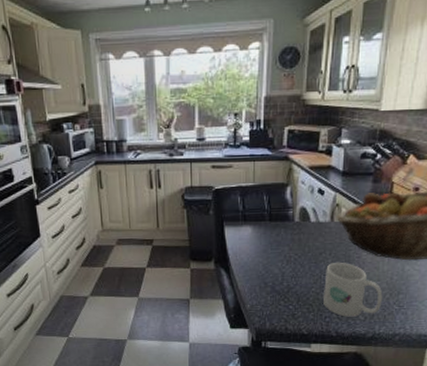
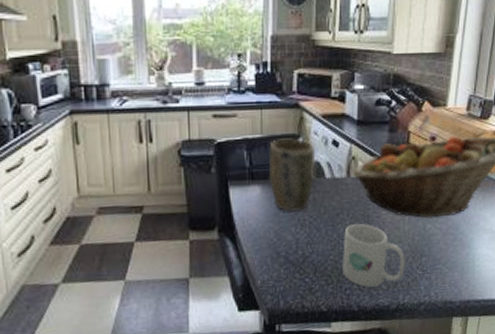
plant pot: none [259,186,301,249] -> present [268,138,315,212]

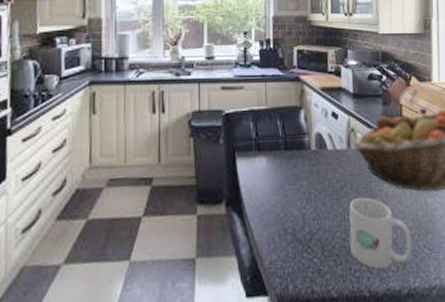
plant pot: present [268,138,315,212] -> none [273,110,317,185]

